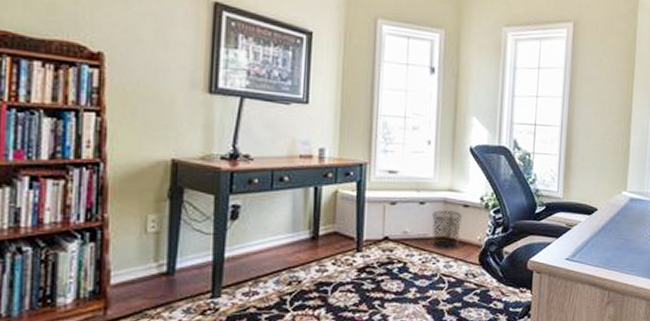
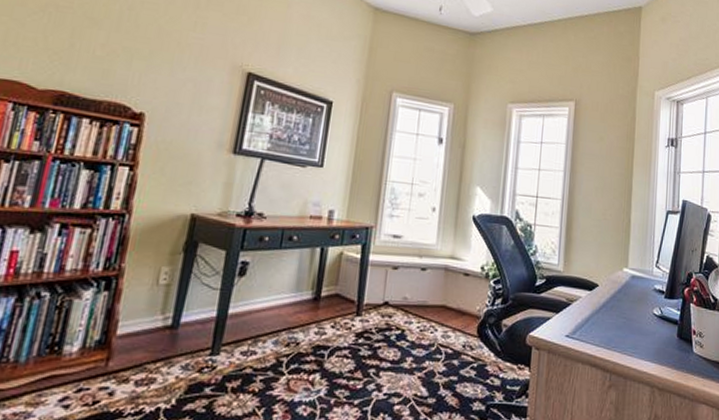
waste bin: present [432,209,463,250] -> none [431,277,463,319]

